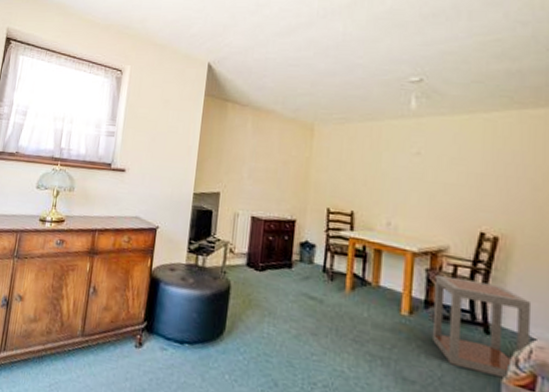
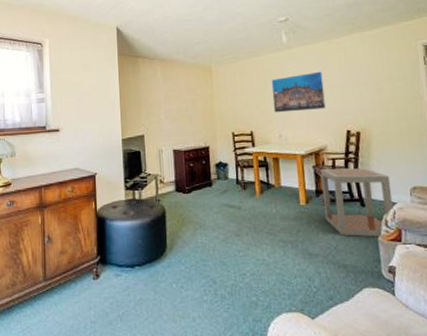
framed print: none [385,150,460,200] -> present [271,71,327,113]

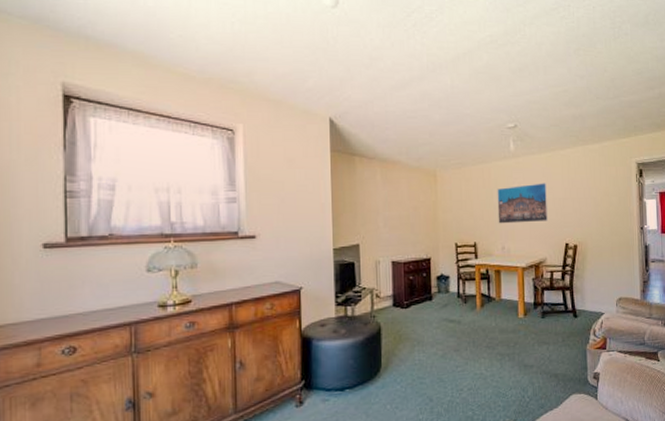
side table: present [320,168,394,237] -> none [539,280,602,346]

